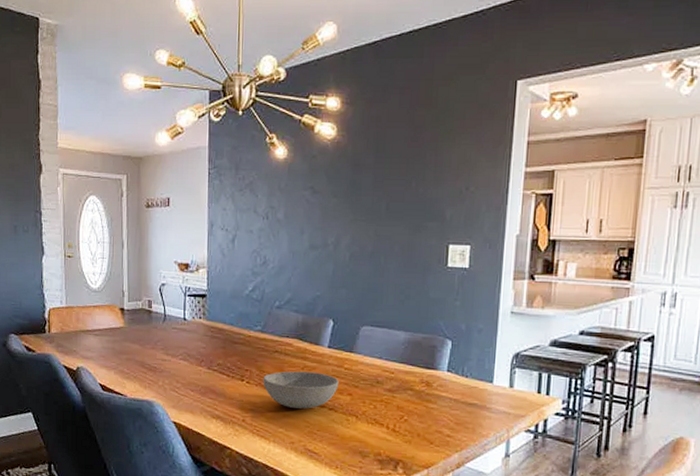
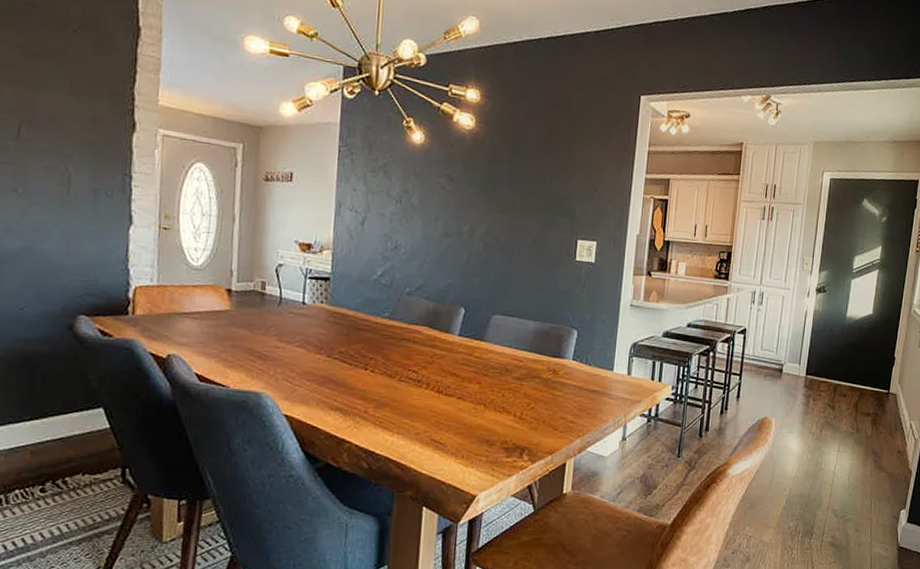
bowl: present [263,371,339,409] -> none [388,359,468,398]

